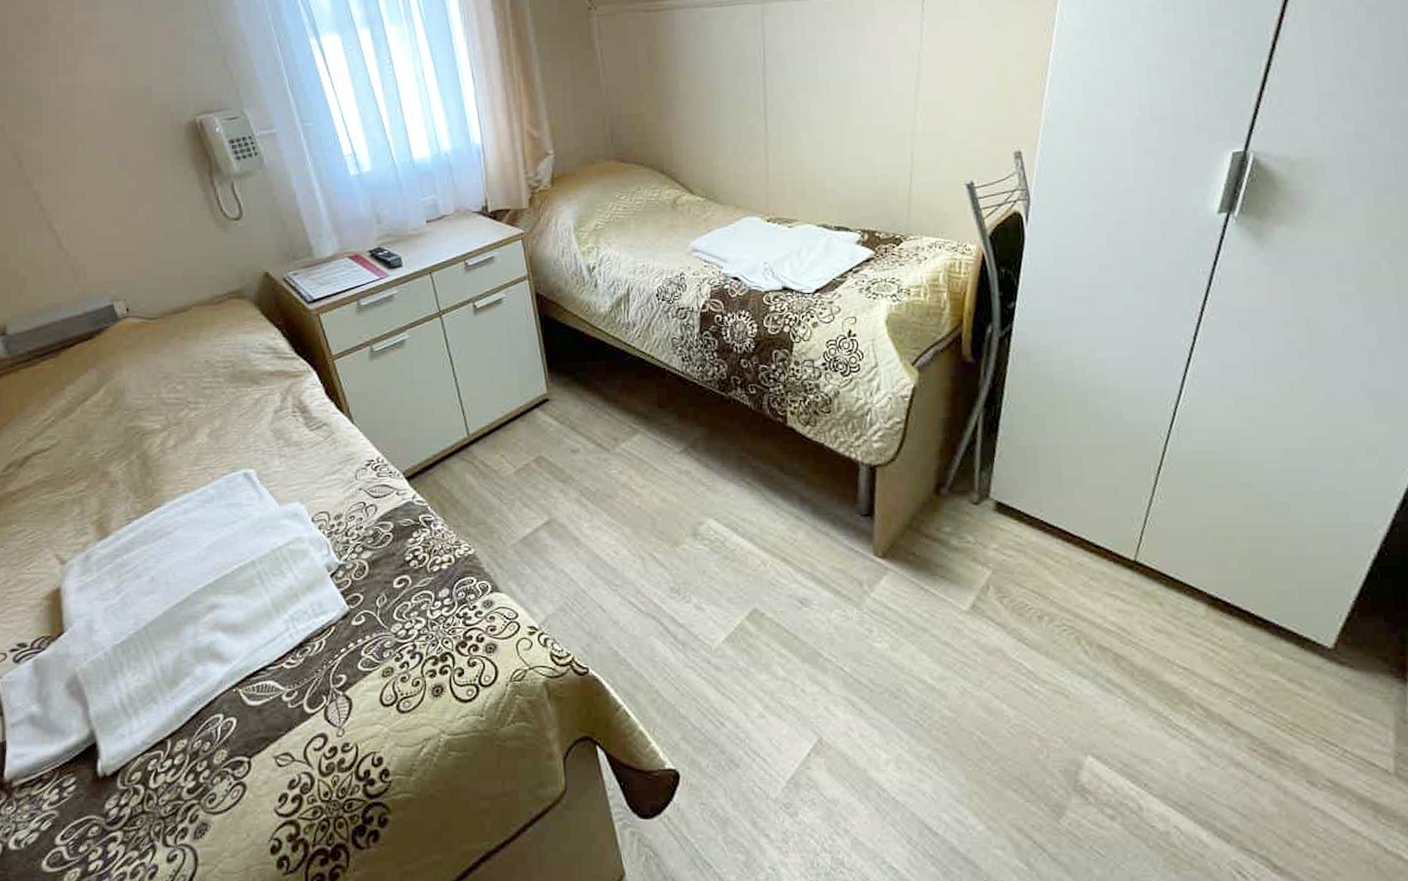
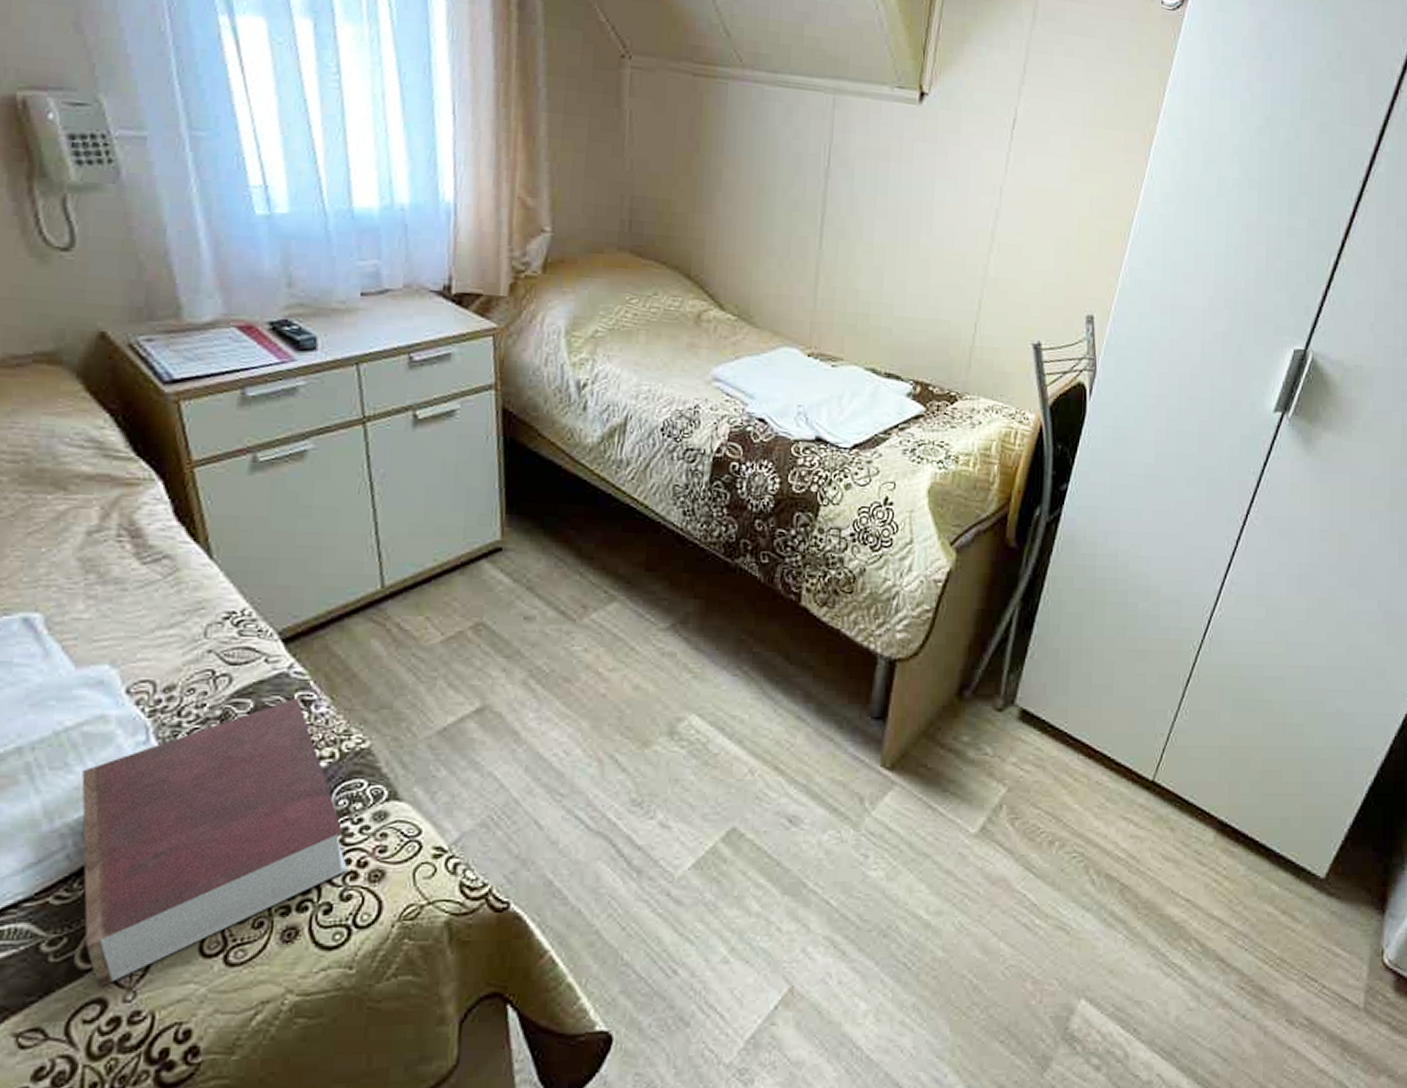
book: none [292,519,471,726] -> present [81,698,349,988]

